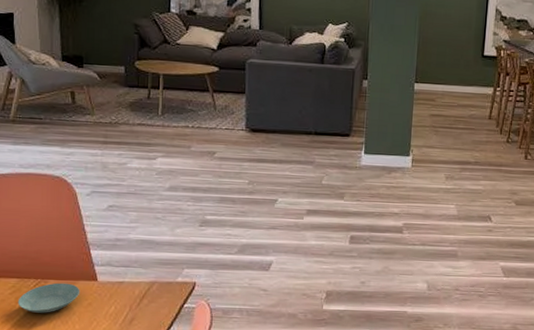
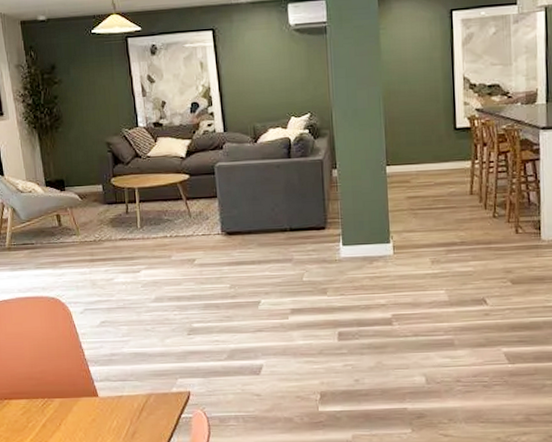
saucer: present [17,282,81,313] -> none [29,400,84,432]

